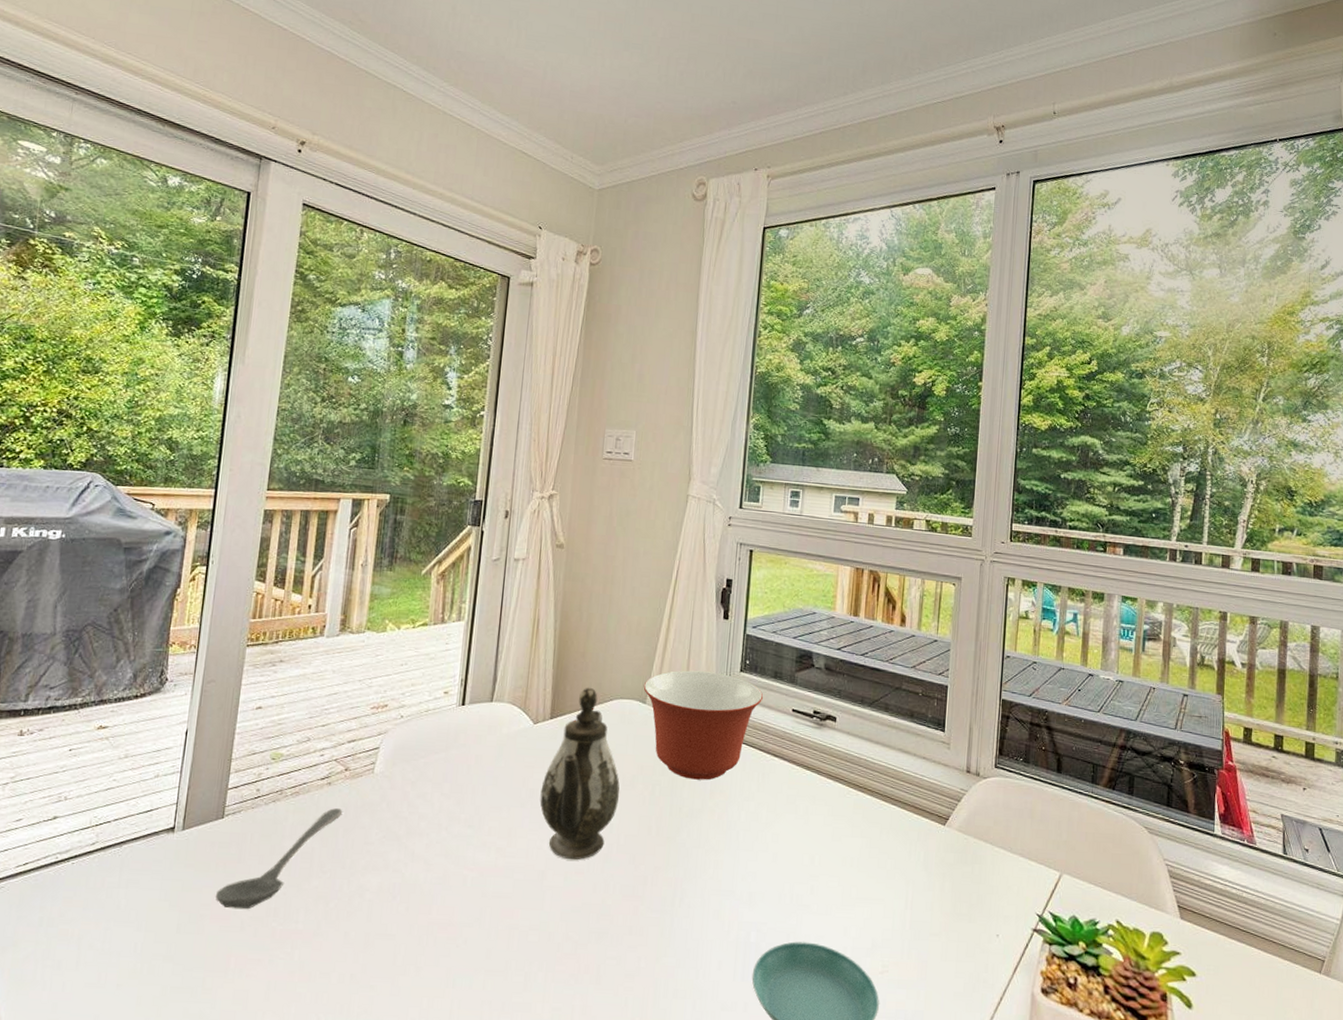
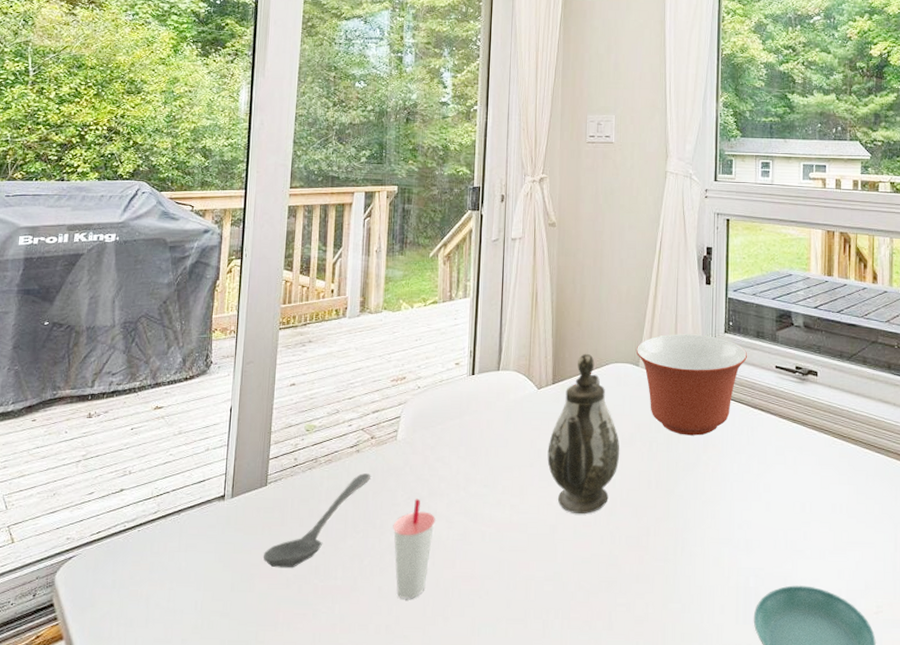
cup: none [364,837,413,946] -> present [393,498,435,599]

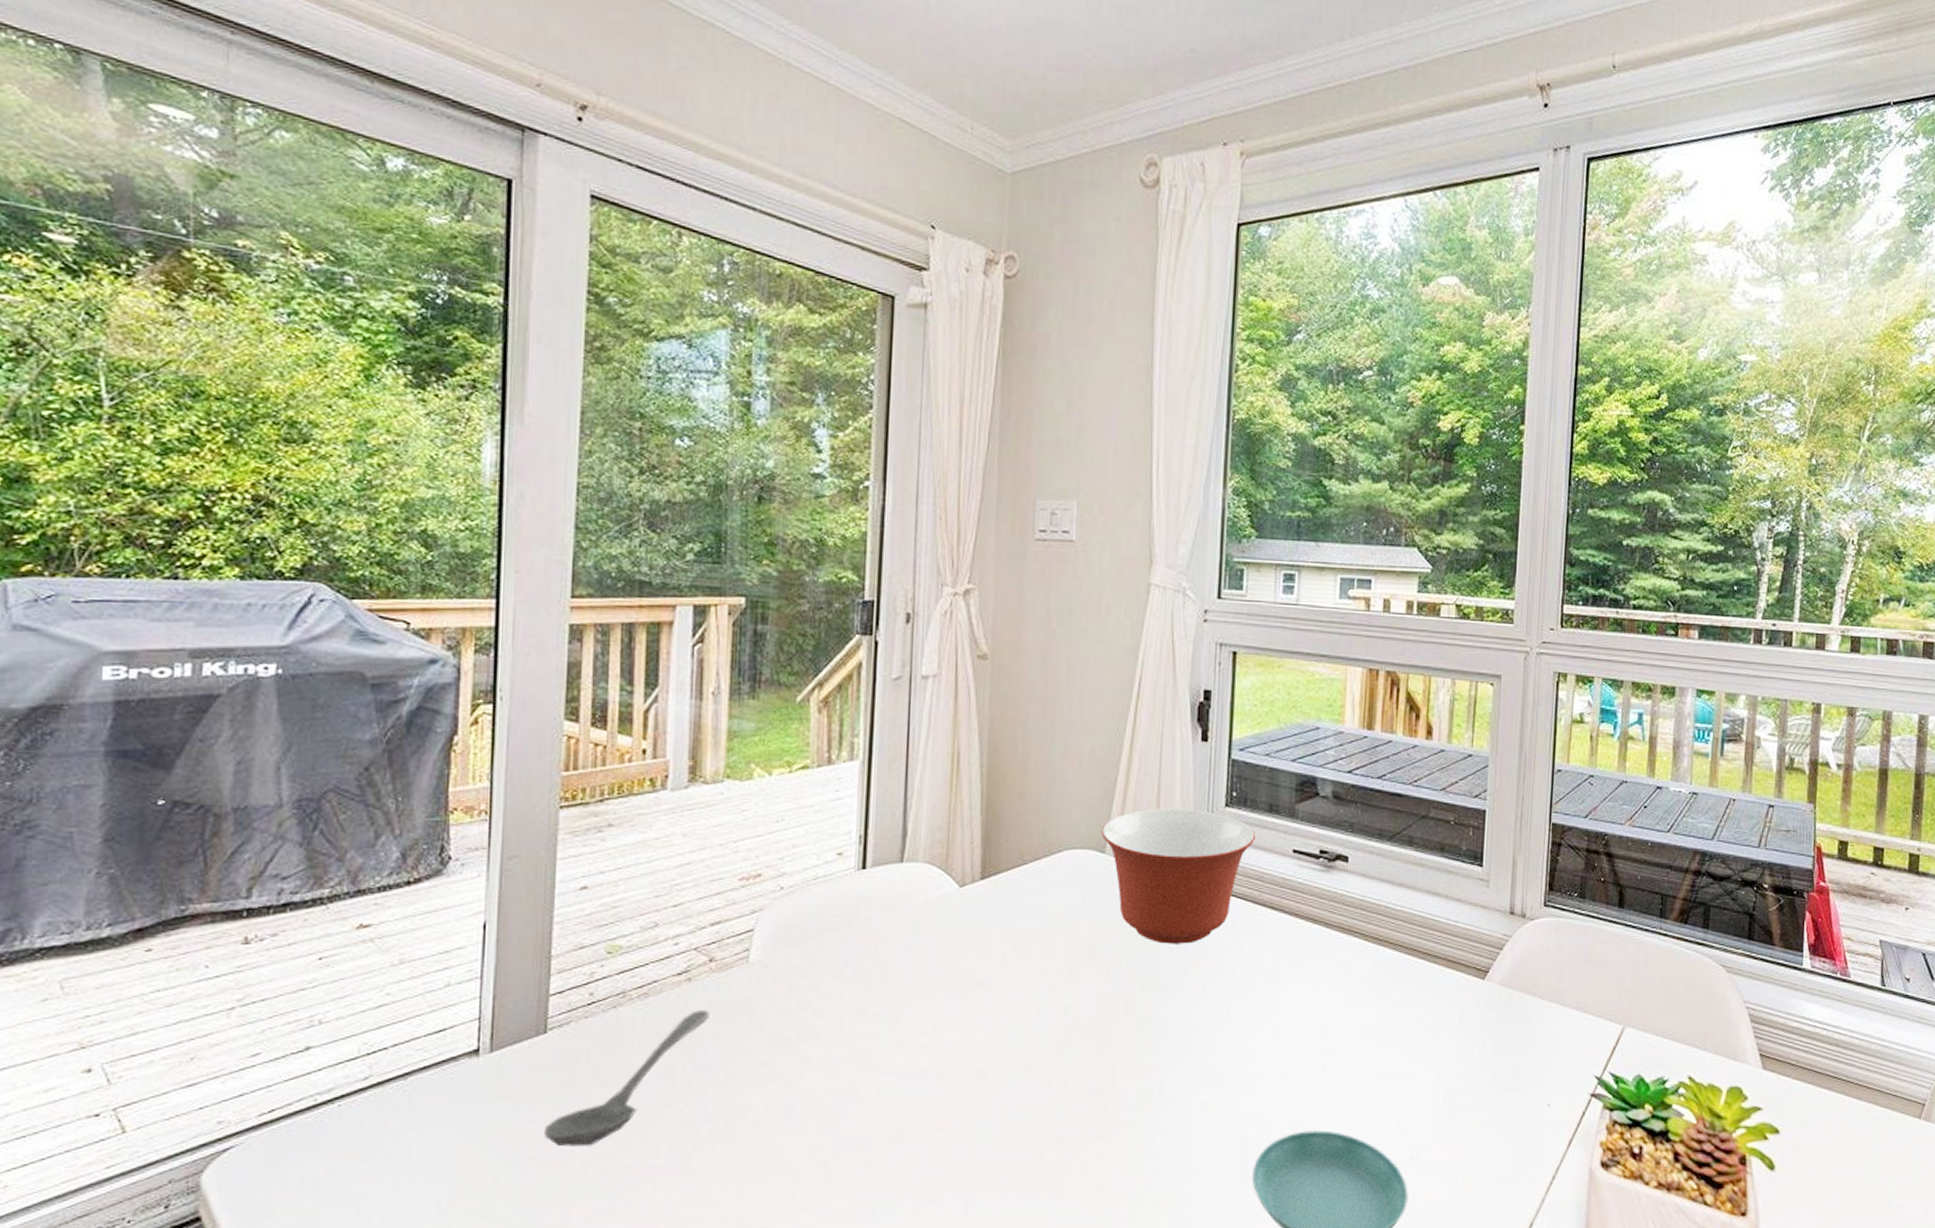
cup: present [393,498,435,599] -> none [744,1042,808,1178]
teapot: present [547,353,619,515] -> none [972,836,1076,1054]

